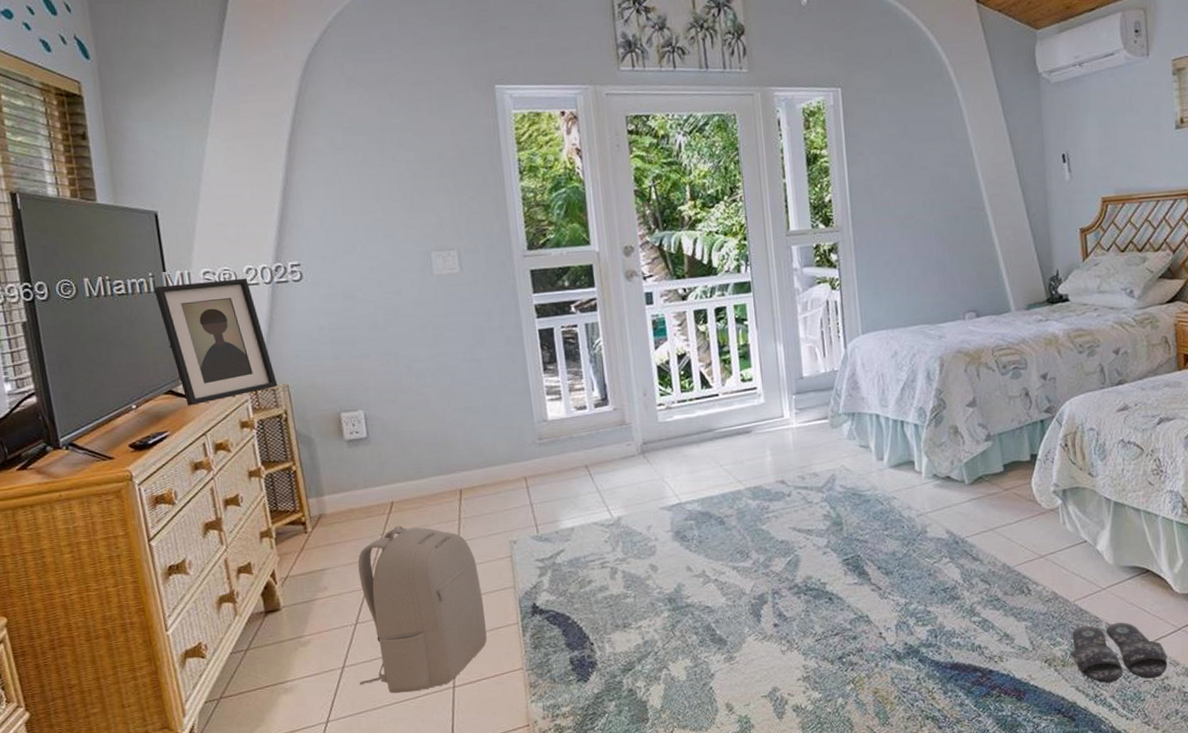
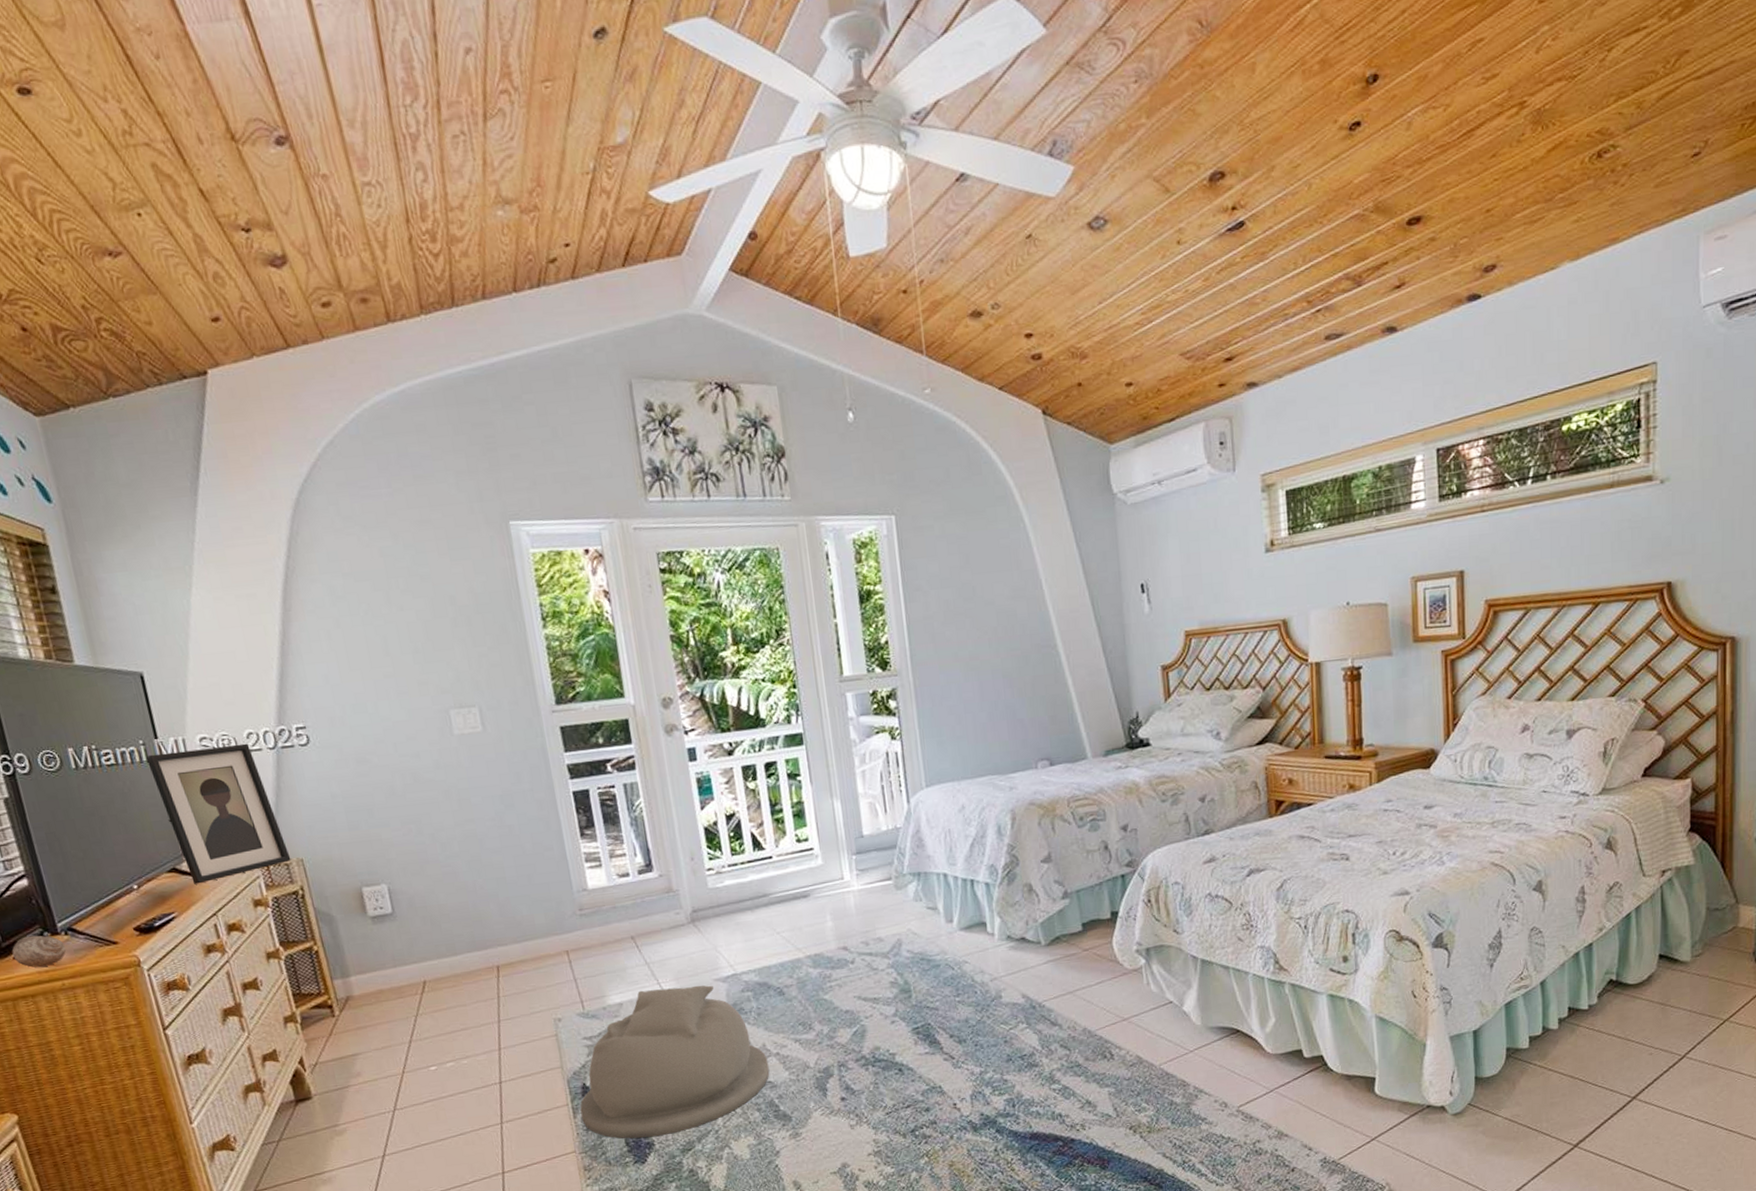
seashell: none [16,449,66,479] -> present [11,935,66,968]
backpack: present [357,525,487,694] -> none [391,1006,536,1182]
beanbag: none [529,513,708,658] -> present [580,985,770,1139]
slippers: present [1070,622,1168,683] -> none [1156,1085,1260,1148]

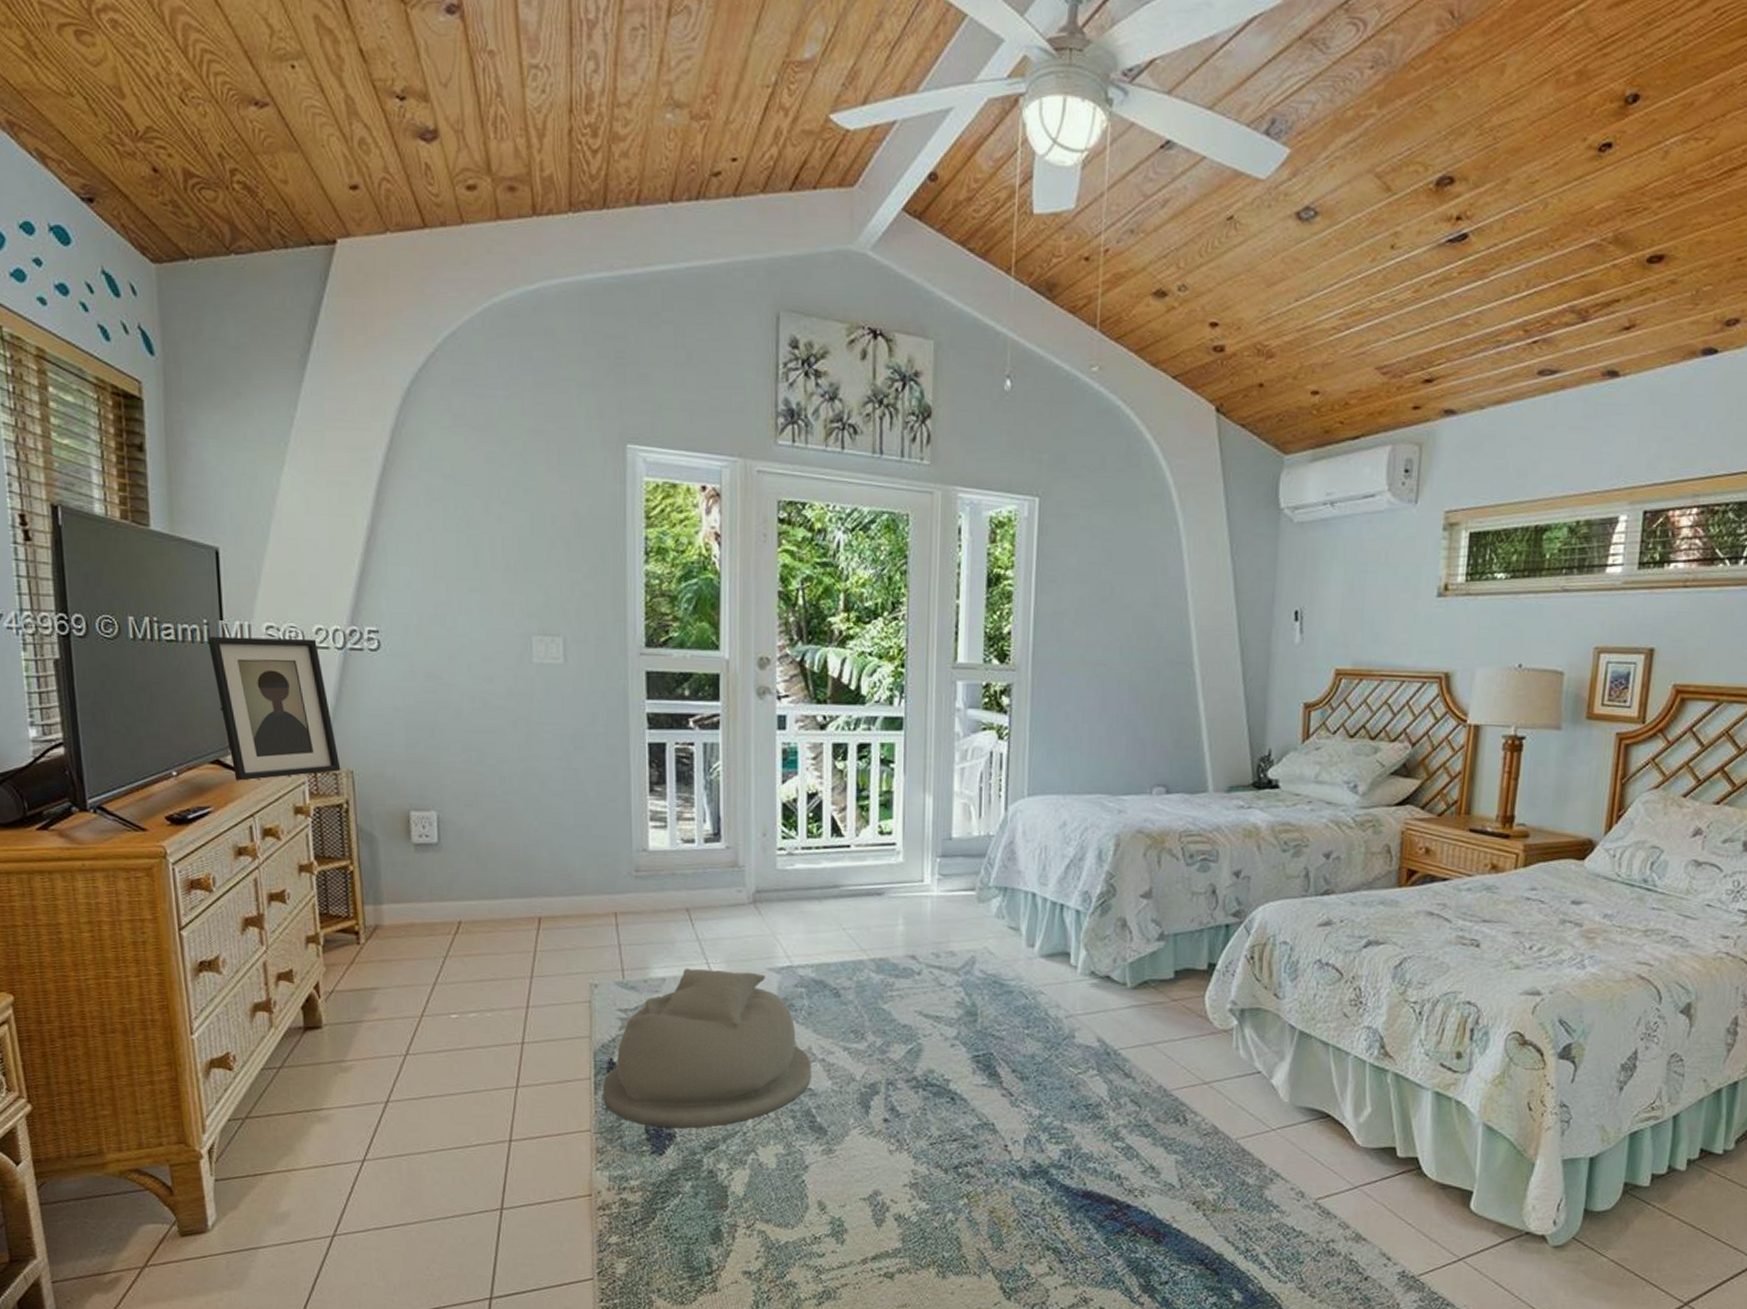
seashell: present [11,935,66,968] -> none [36,808,92,843]

